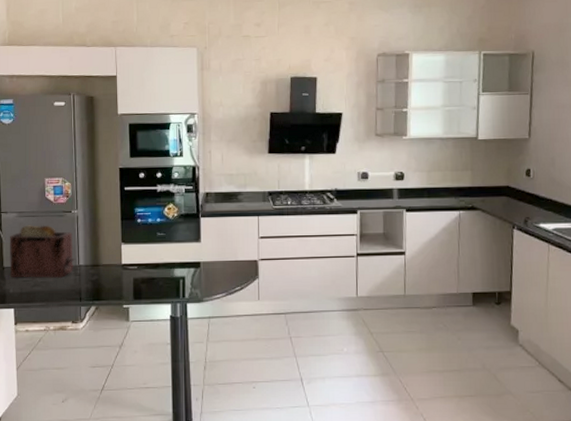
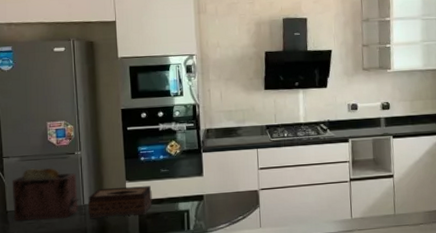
tissue box: none [83,249,148,280] -> present [88,186,152,218]

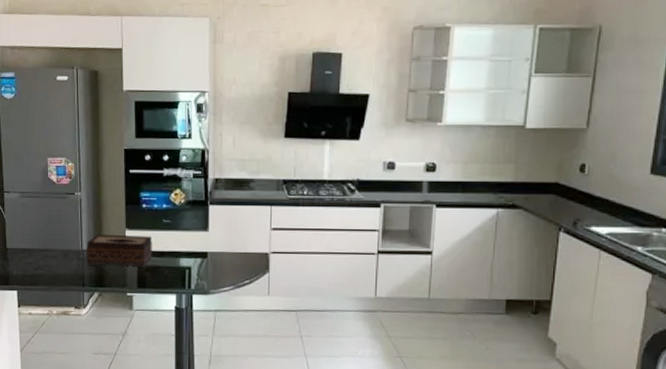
toaster: present [12,167,80,221] -> none [12,206,79,263]

